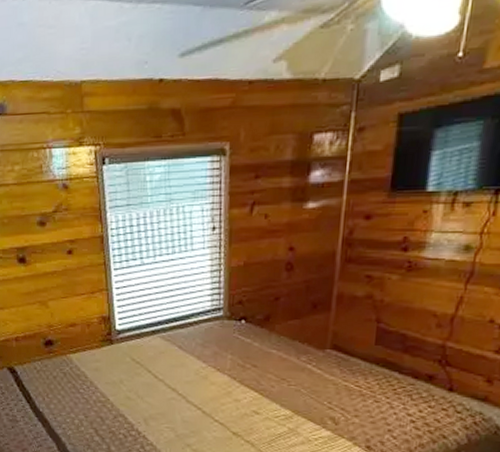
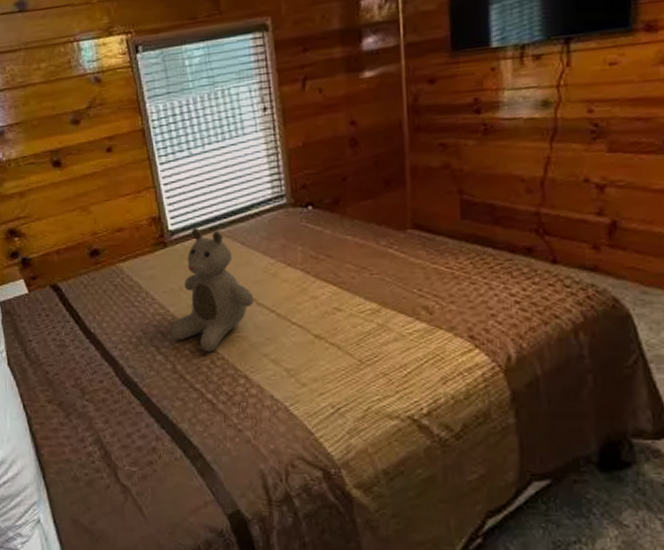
teddy bear: none [109,330,184,438] -> present [171,228,254,352]

